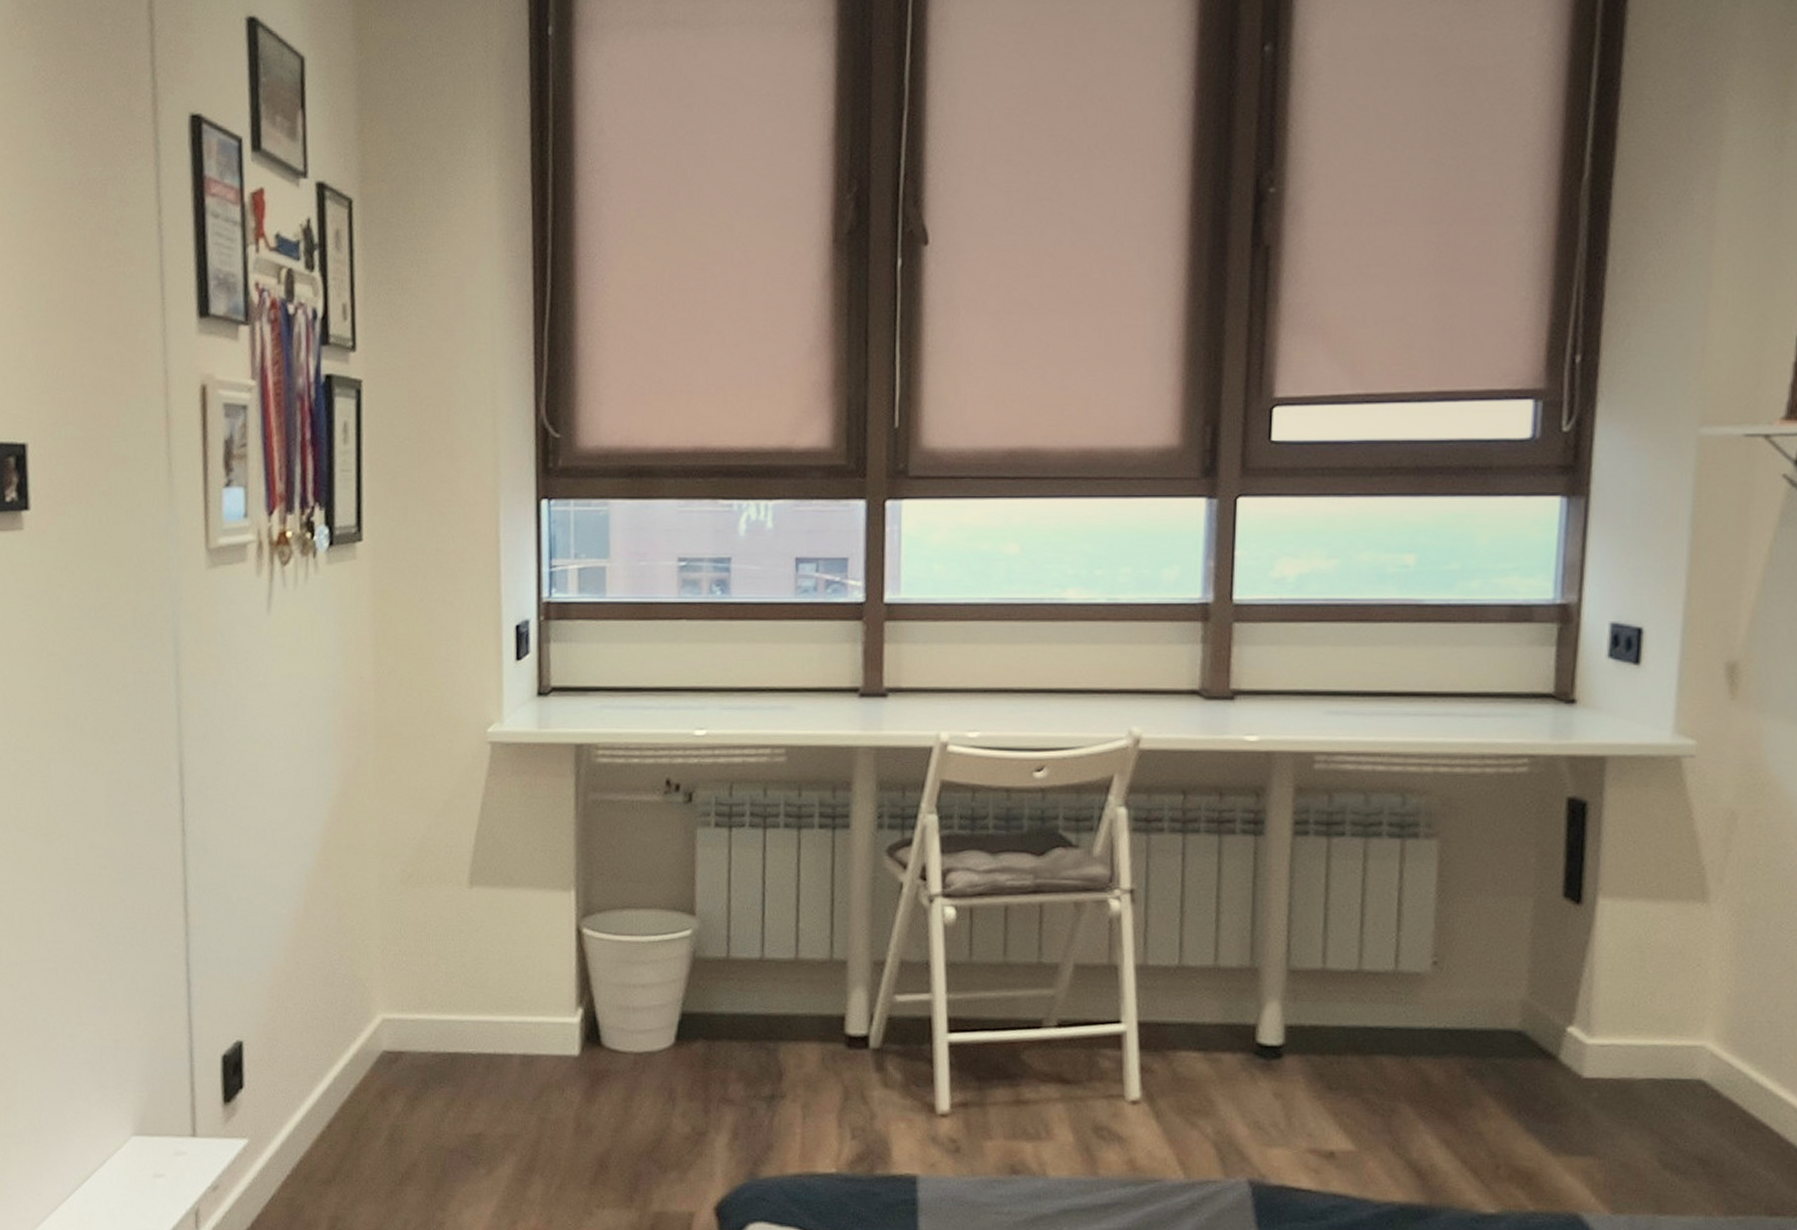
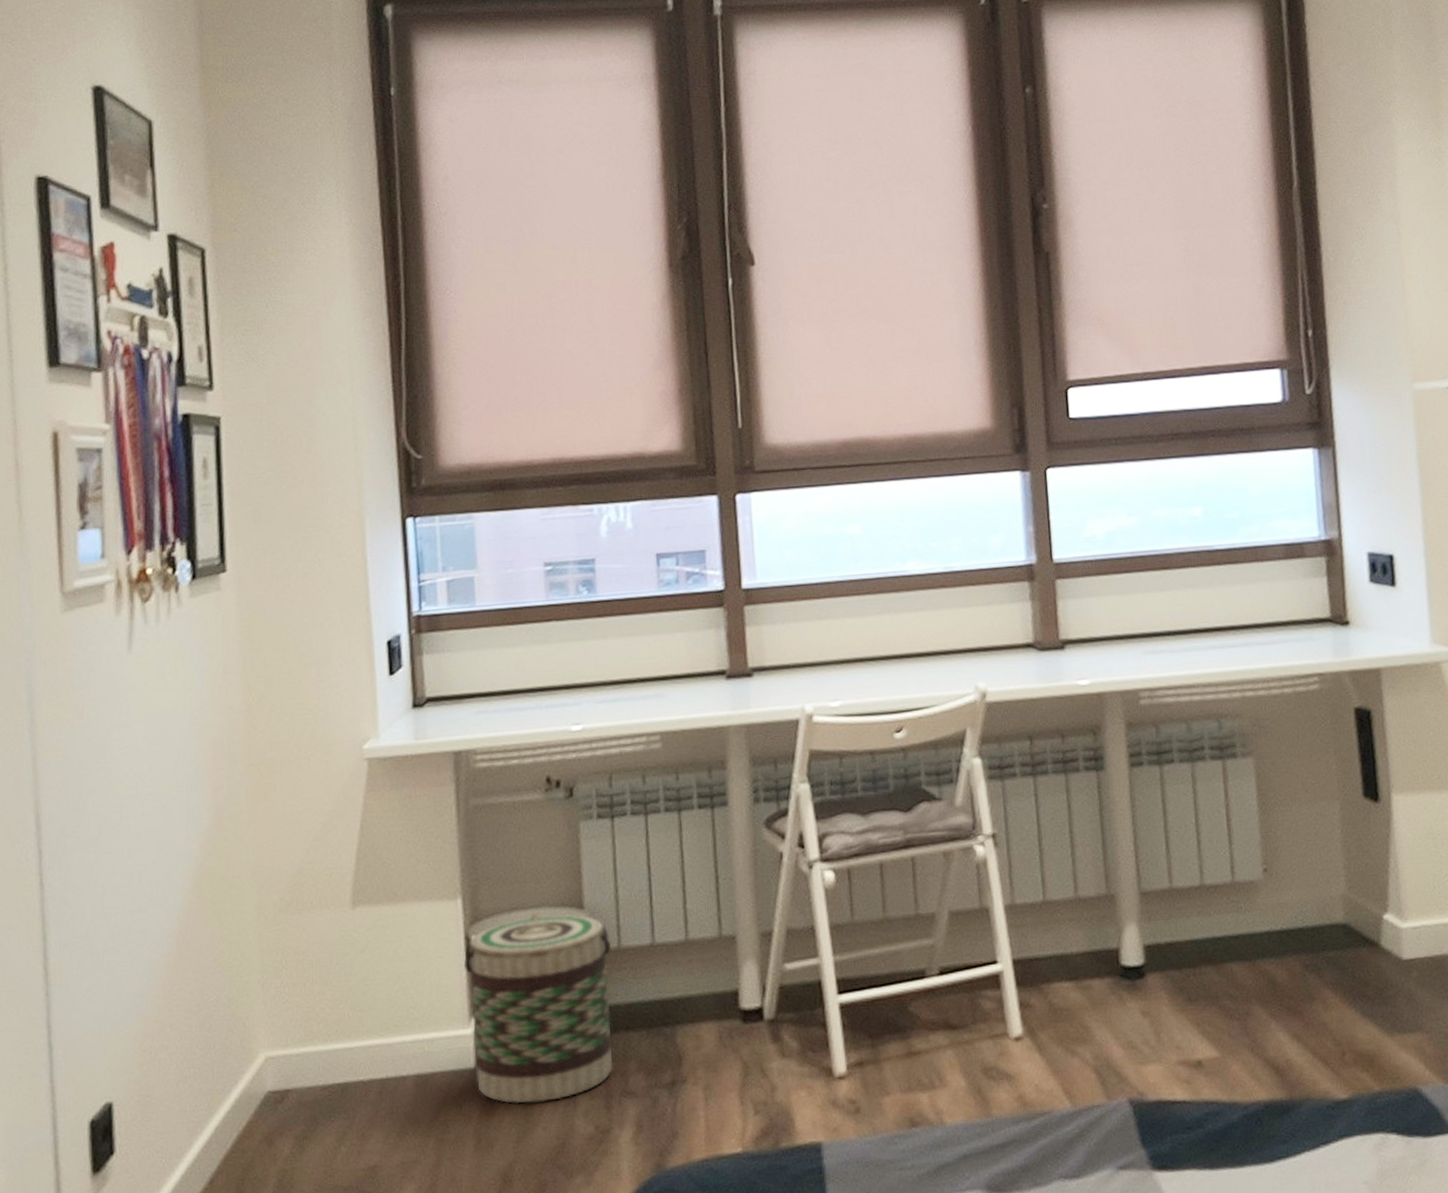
basket: none [573,913,721,1098] -> present [463,912,614,1104]

